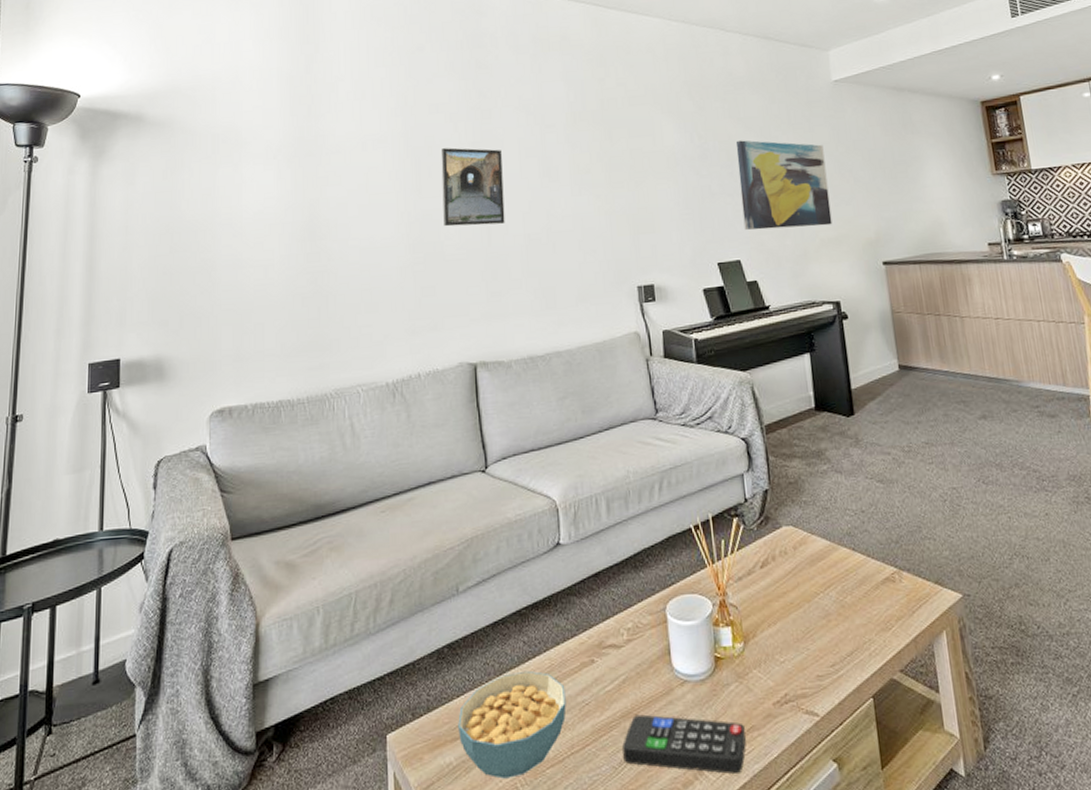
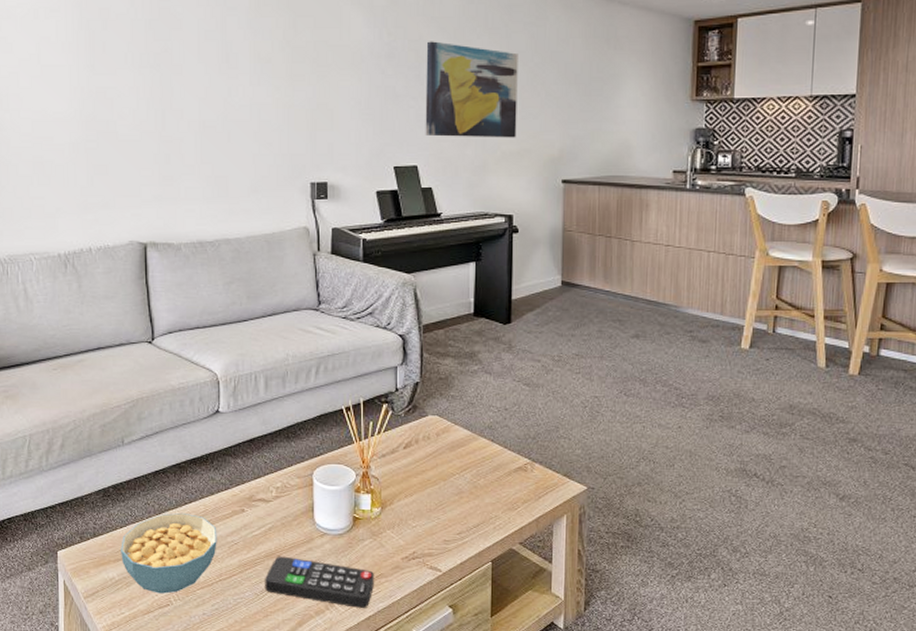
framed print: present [440,147,505,227] -> none [116,23,181,107]

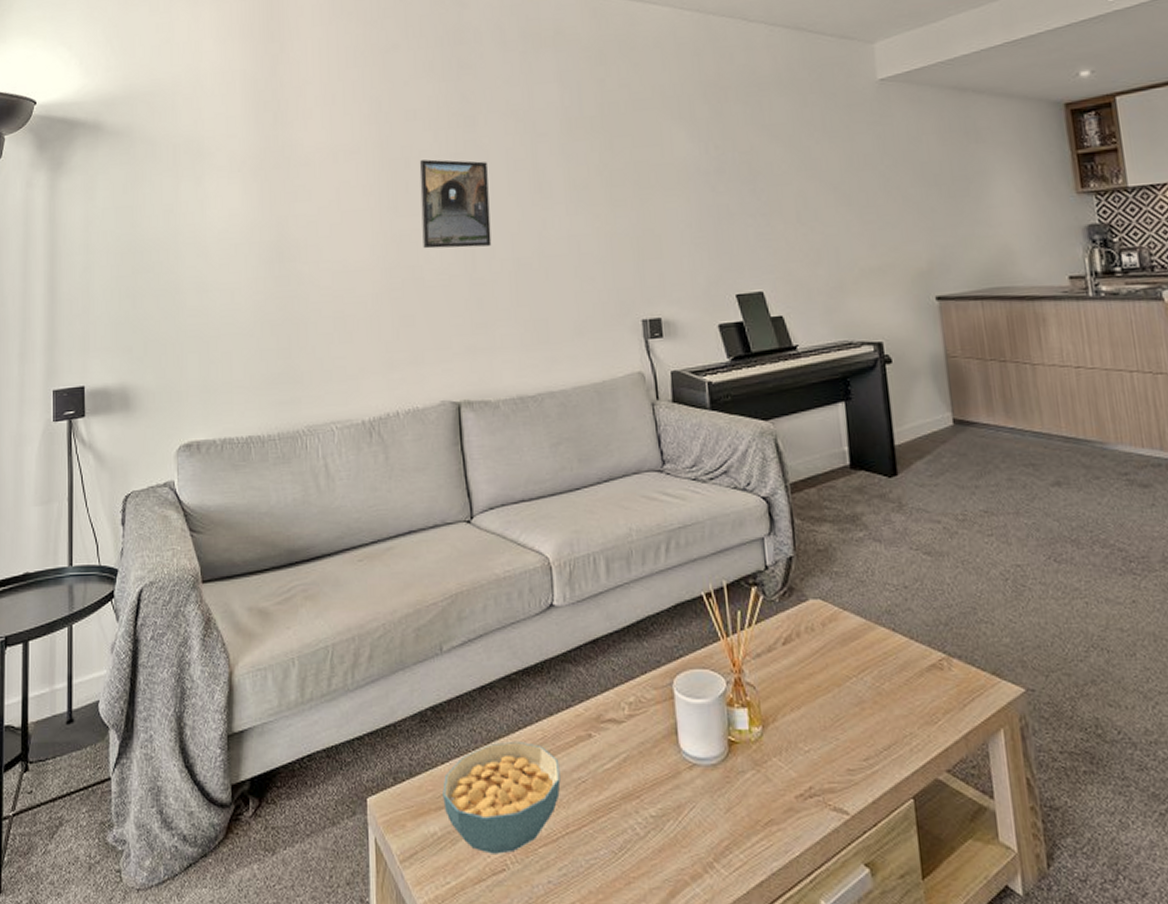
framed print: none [116,23,181,107] -> present [419,159,492,249]
remote control: present [265,556,374,608] -> none [623,797,764,870]
wall art: present [425,41,518,138] -> none [759,150,875,257]

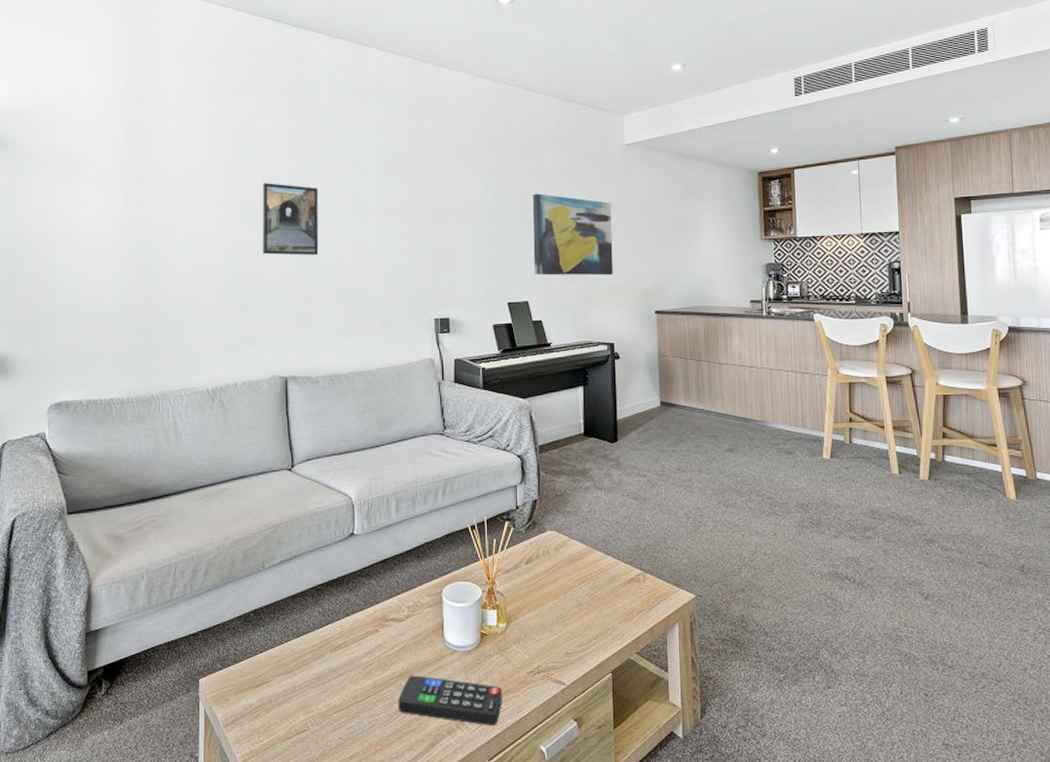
cereal bowl: present [443,740,561,854] -> none [260,635,353,719]
remote control: none [623,797,764,870] -> present [398,675,502,725]
wall art: none [759,150,875,257] -> present [532,193,613,276]

